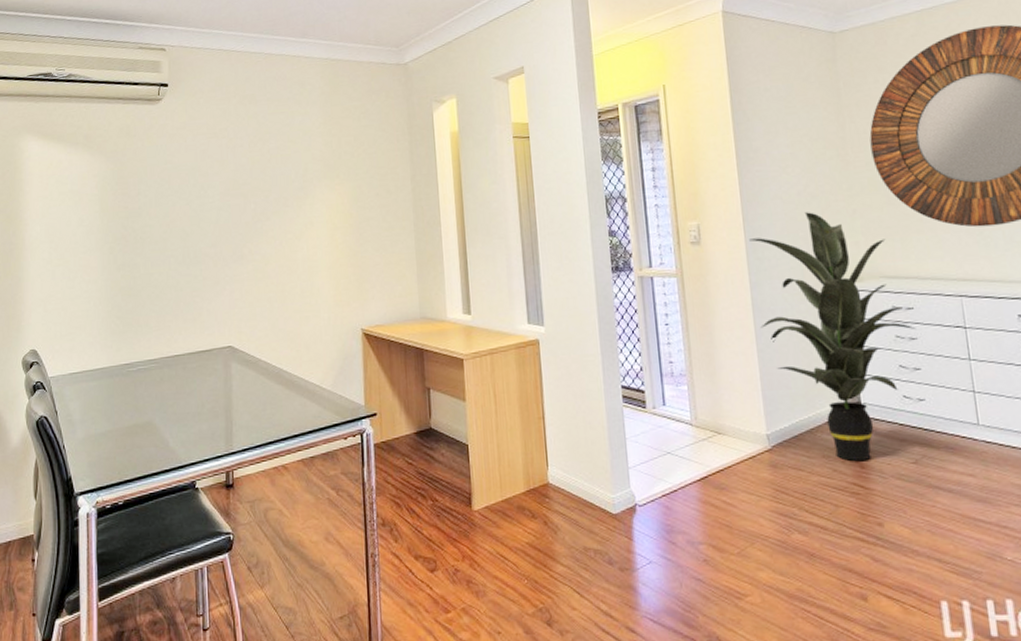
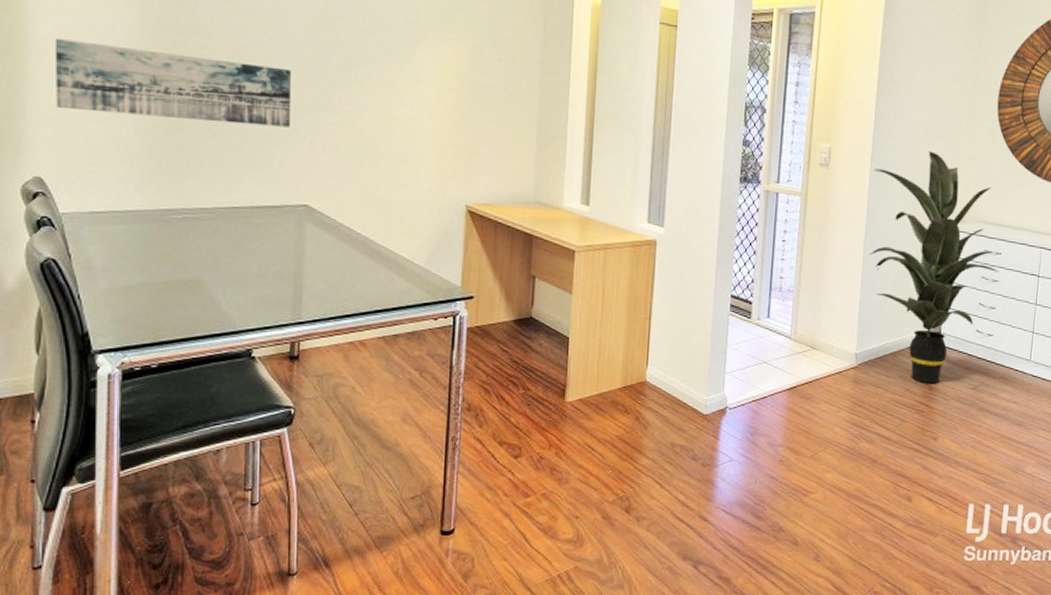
wall art: none [42,232,214,292] -> present [54,39,292,128]

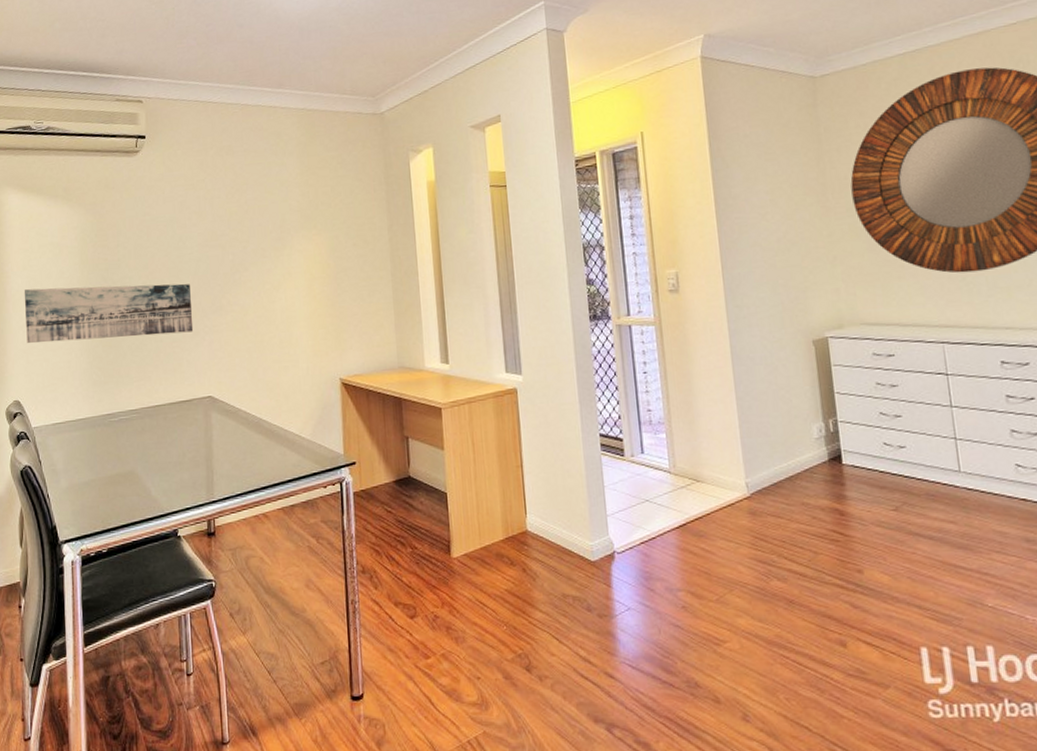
indoor plant: present [868,151,1000,383] -> none [728,259,897,508]

